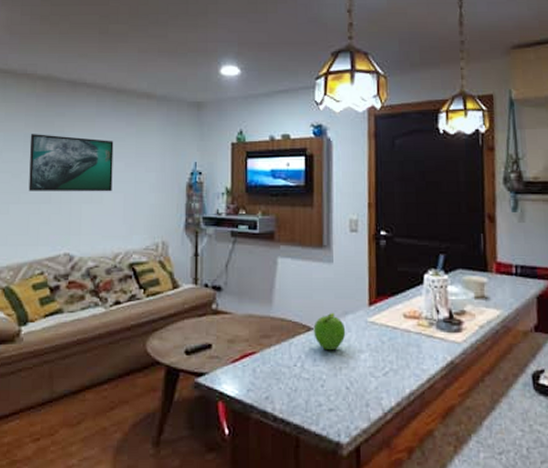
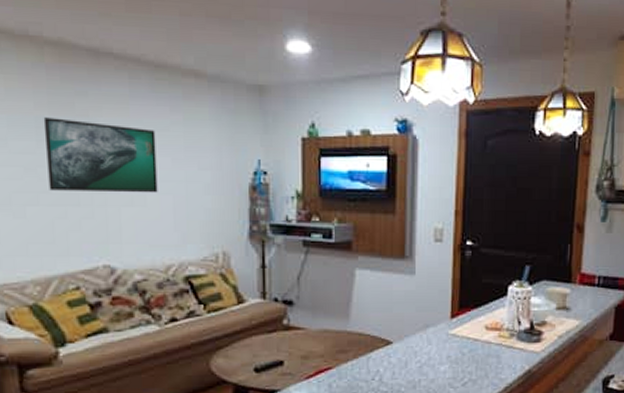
fruit: present [313,312,346,351] -> none [393,325,426,364]

